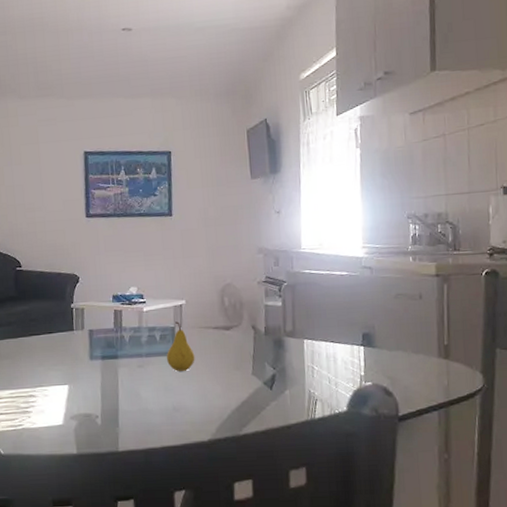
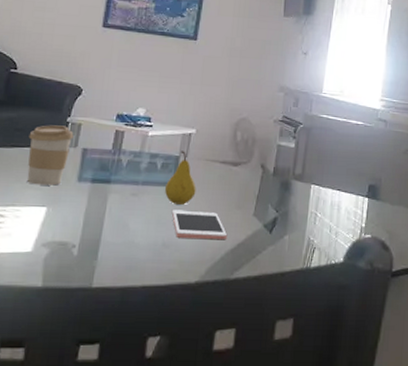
coffee cup: none [42,312,79,367] -> present [26,125,74,186]
cell phone: none [177,375,230,401] -> present [172,210,227,239]

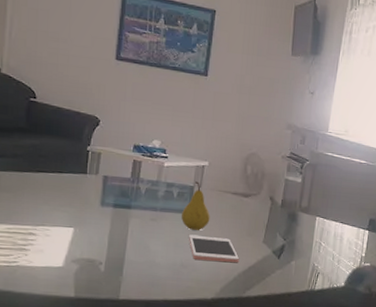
coffee cup: present [26,125,74,186] -> none [52,153,94,209]

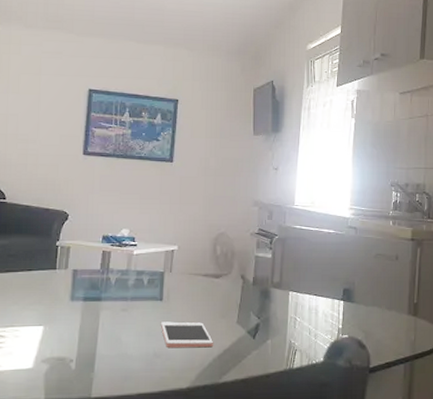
fruit: present [181,181,210,230] -> none [152,267,182,317]

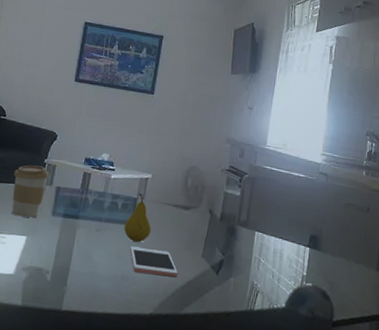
coffee cup: none [21,249,64,306] -> present [11,165,50,218]
fruit: none [152,267,182,317] -> present [124,193,152,242]

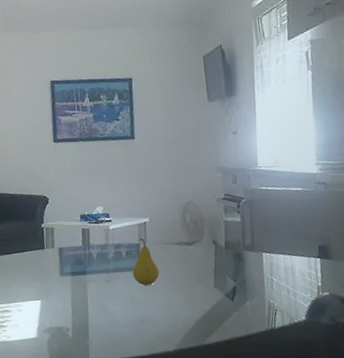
coffee cup: present [11,165,50,218] -> none [15,231,50,283]
cell phone: present [130,246,178,277] -> none [143,288,194,314]

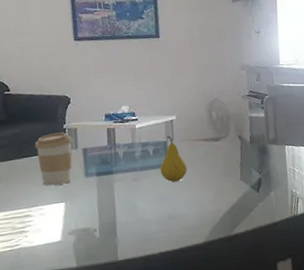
coffee cup: none [15,231,50,283] -> present [34,132,73,186]

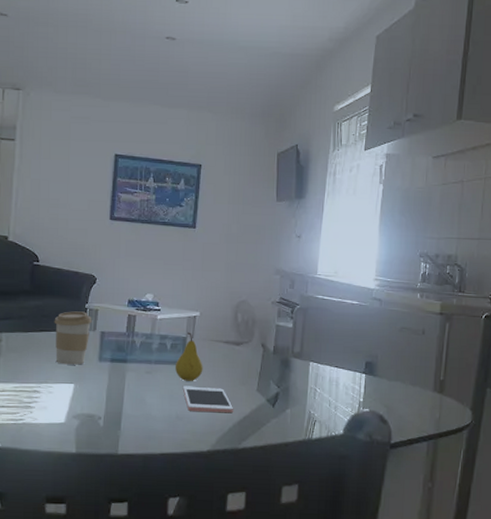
cell phone: none [171,183,221,209] -> present [183,386,233,412]

